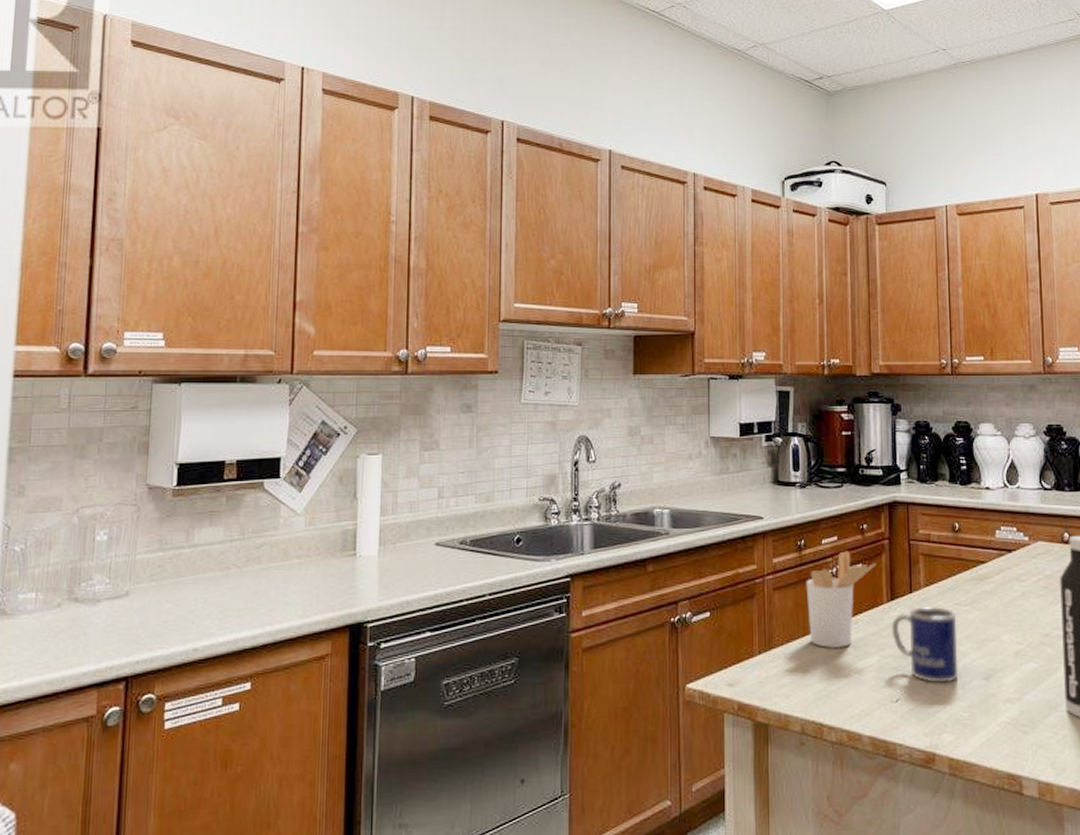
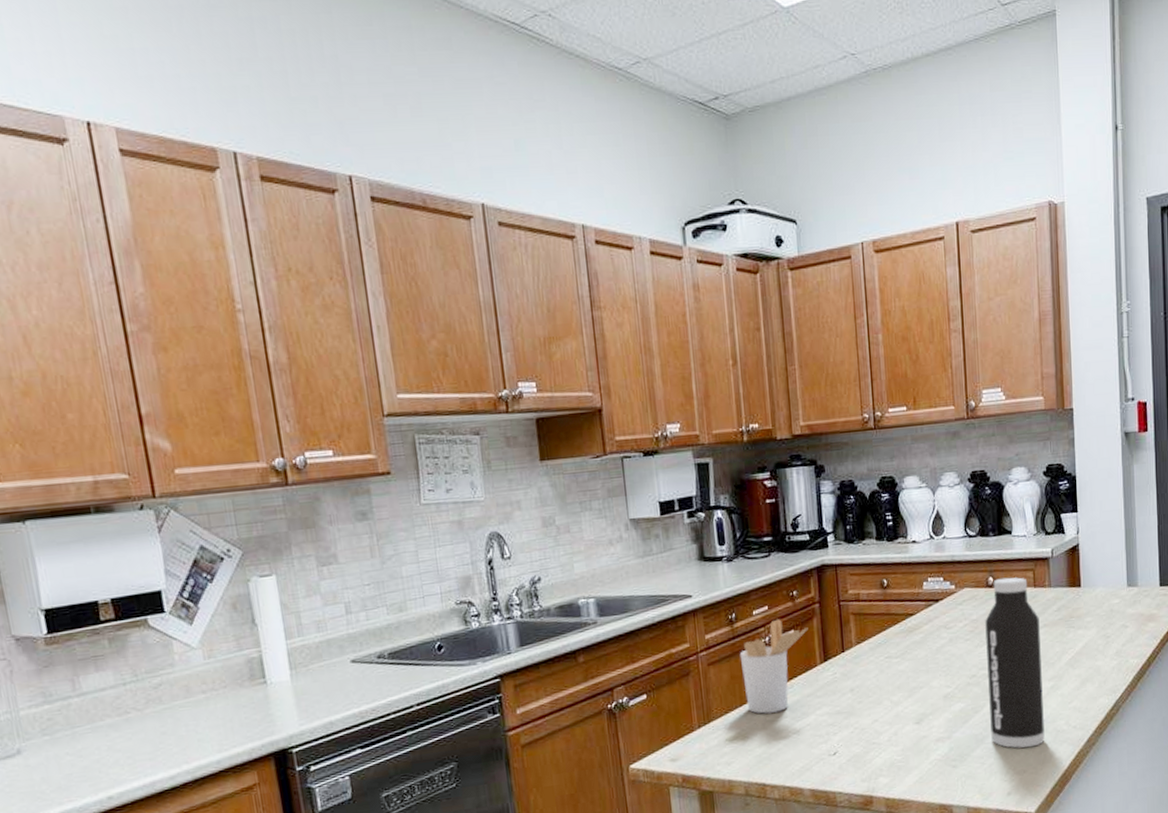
mug: present [891,607,959,683] -> none [826,662,892,734]

